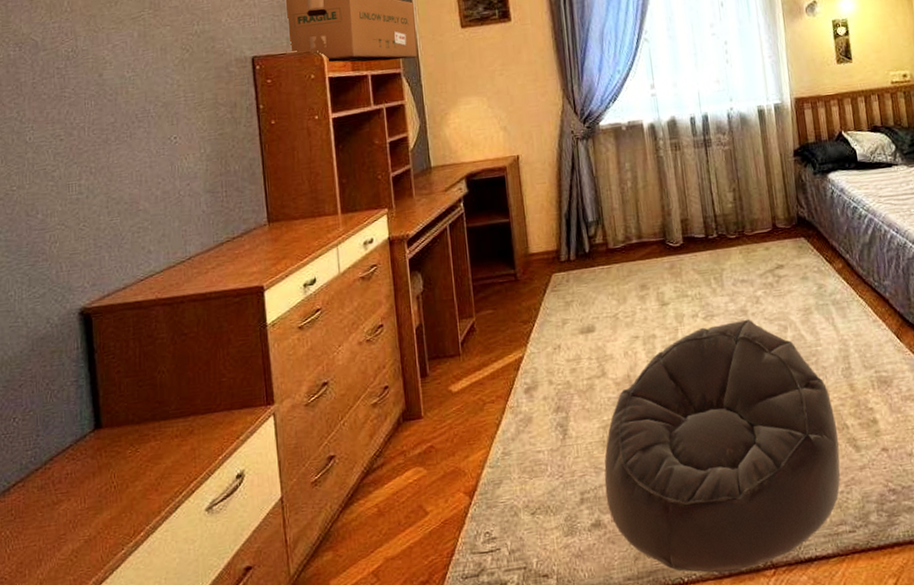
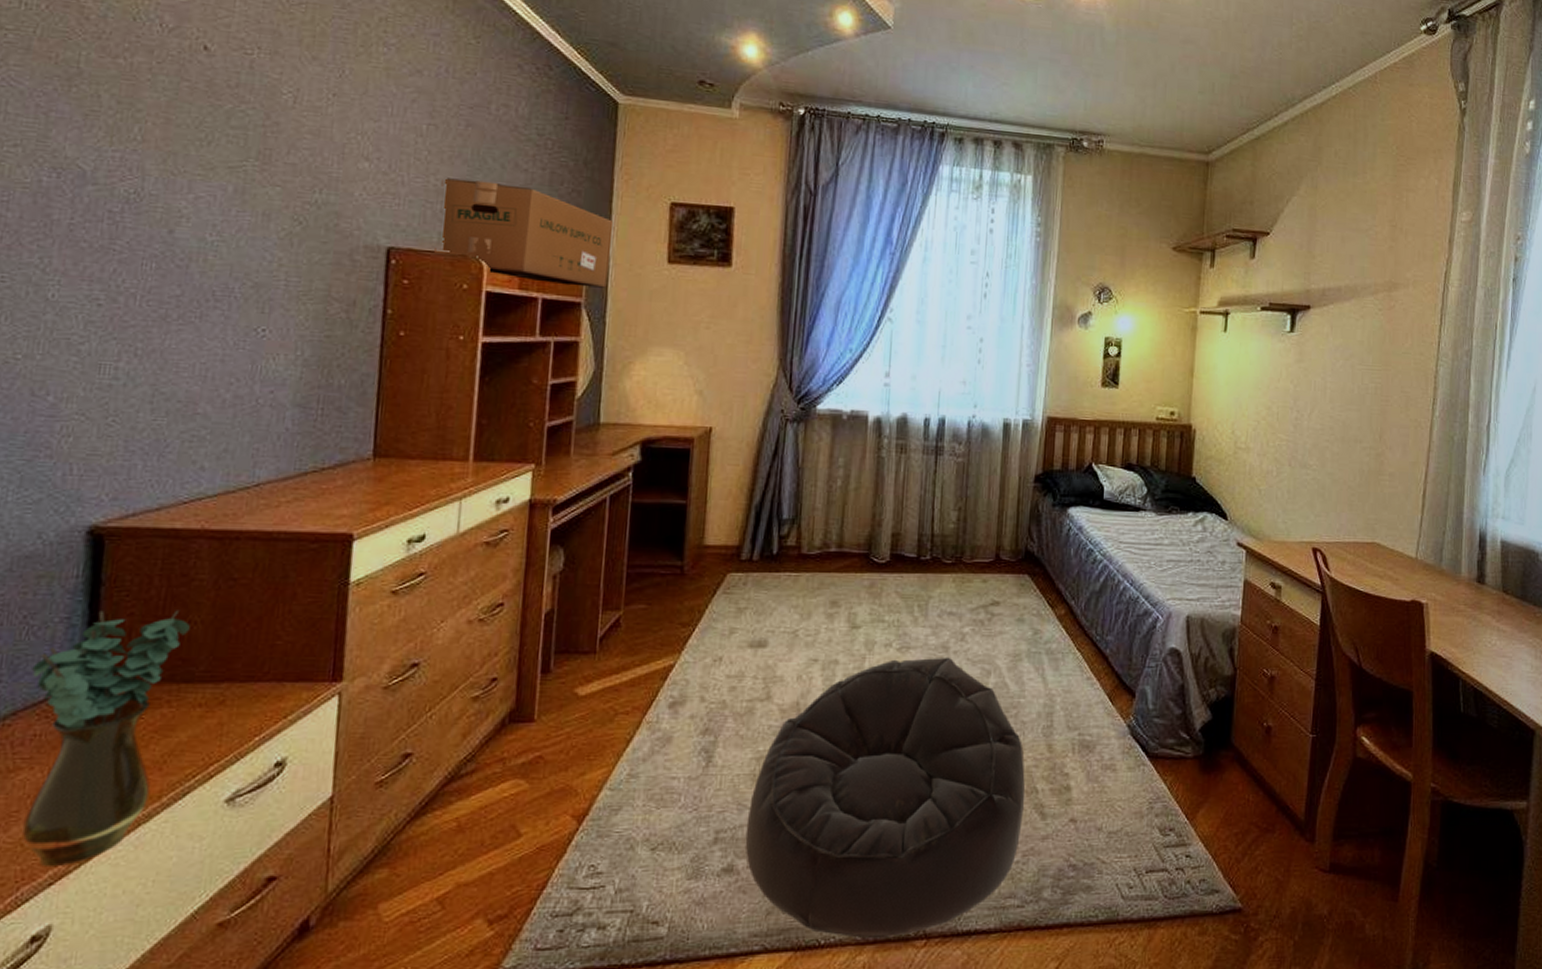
vase: none [58,364,160,576] -> present [21,610,190,868]

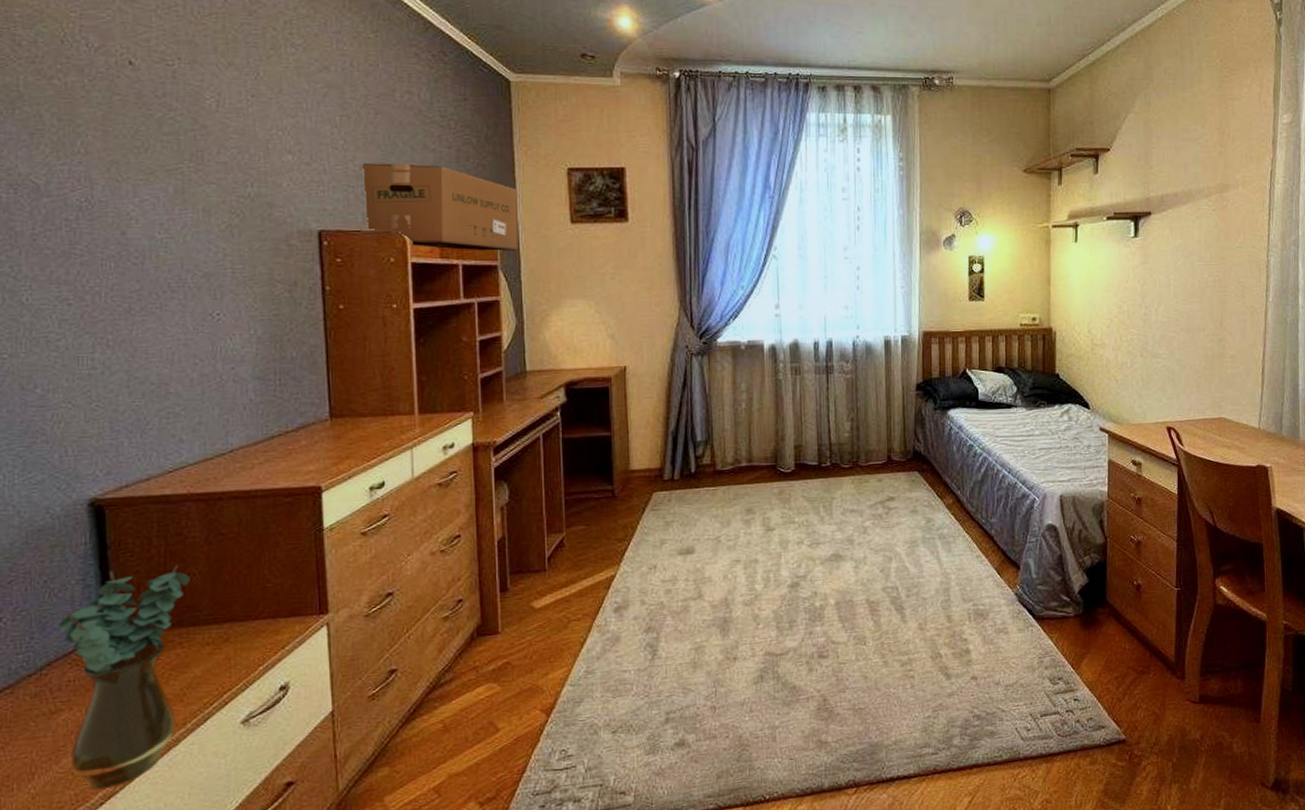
beanbag: present [745,657,1026,939] -> none [692,548,931,791]

